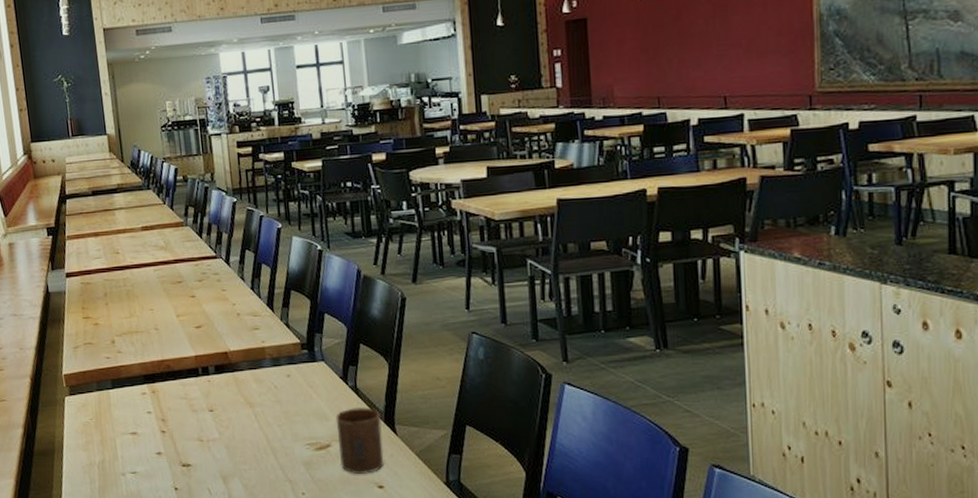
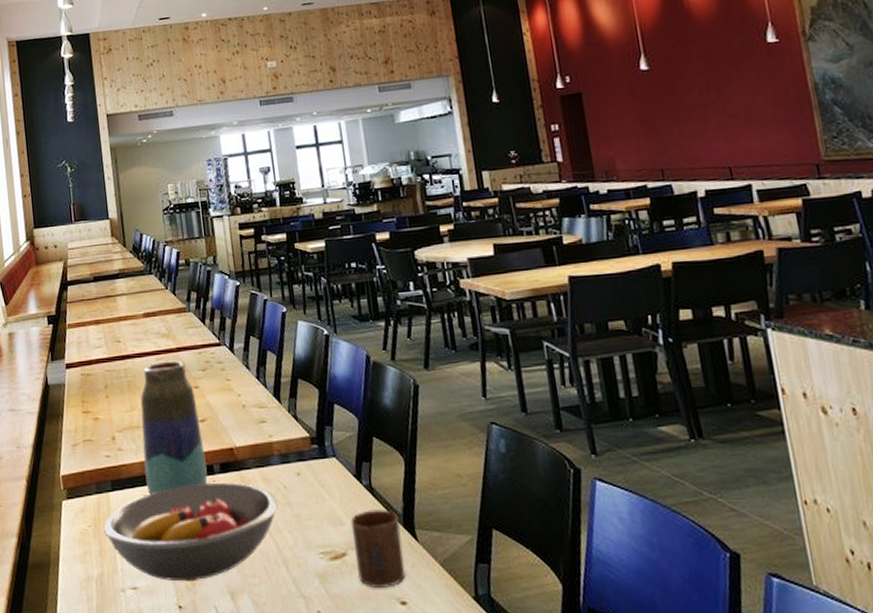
fruit bowl: none [104,382,269,467] -> present [103,482,278,582]
vase: none [139,271,203,392] -> present [140,360,208,494]

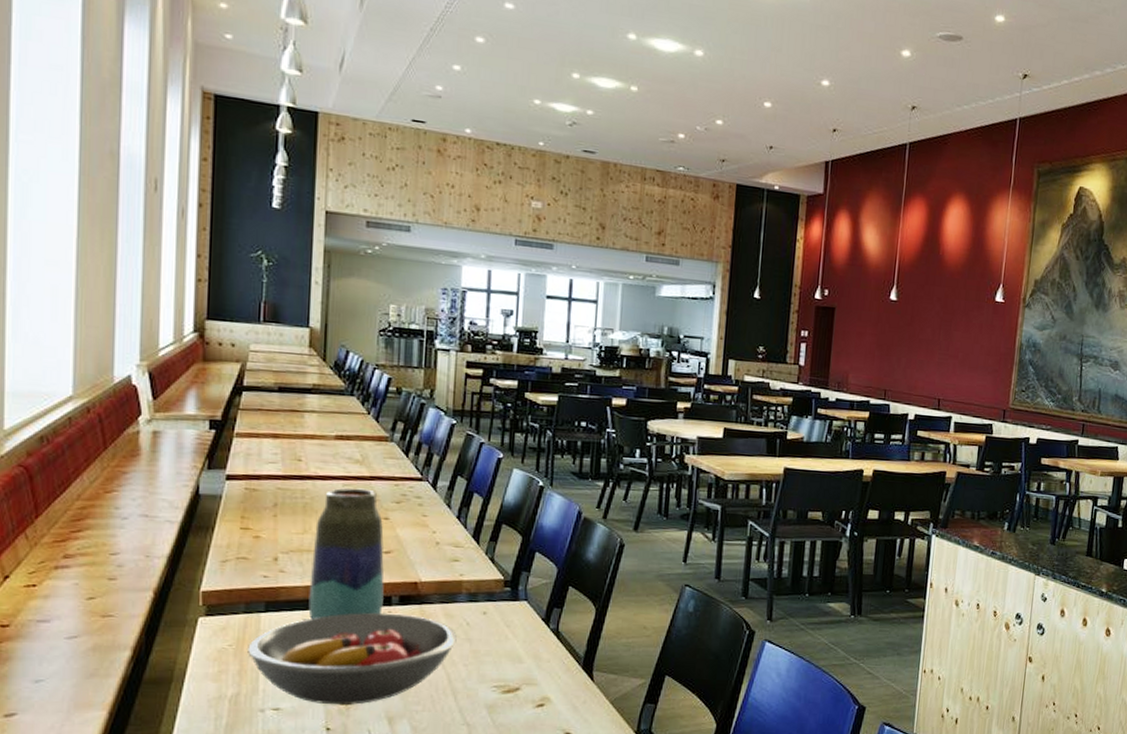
cup: present [350,508,406,588] -> none [527,650,581,720]

